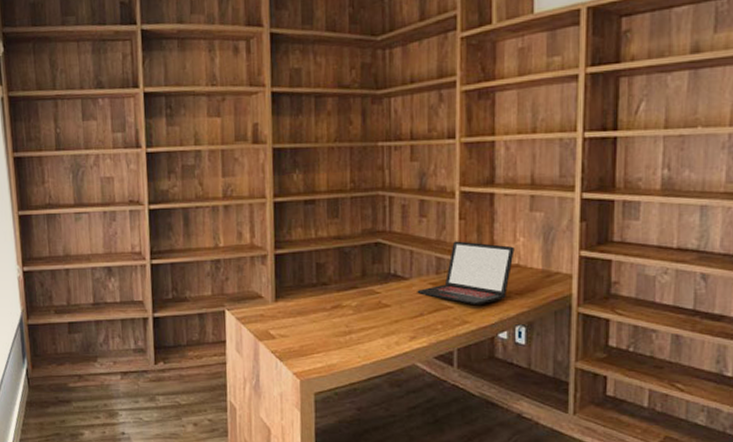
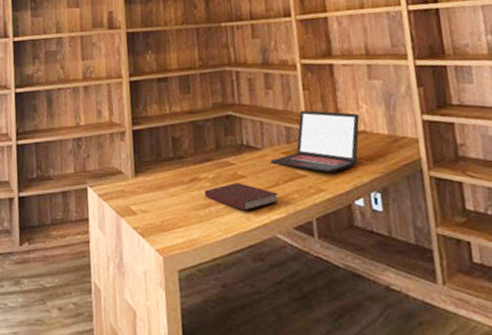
notebook: none [346,311,422,339] -> present [204,183,279,211]

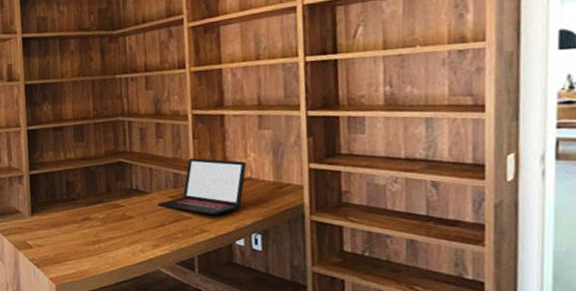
notebook: present [204,183,279,211] -> none [94,223,164,247]

